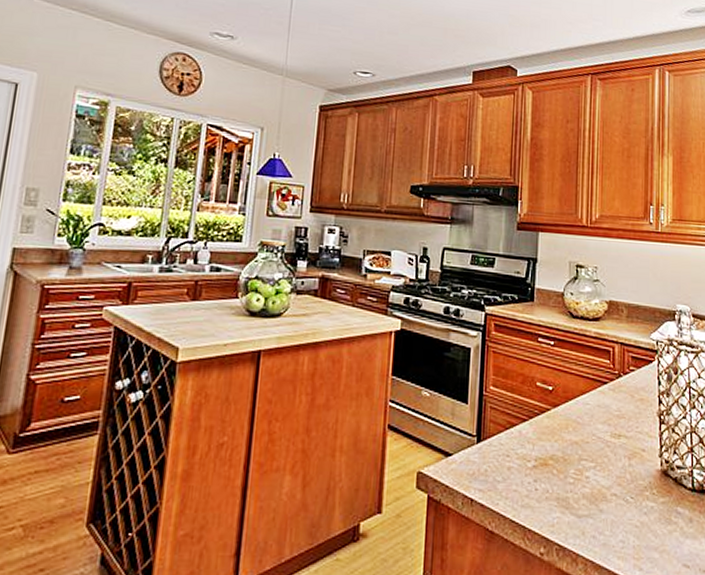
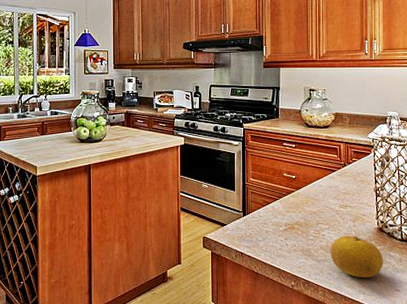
fruit: none [595,480,668,545] -> present [330,236,384,278]

